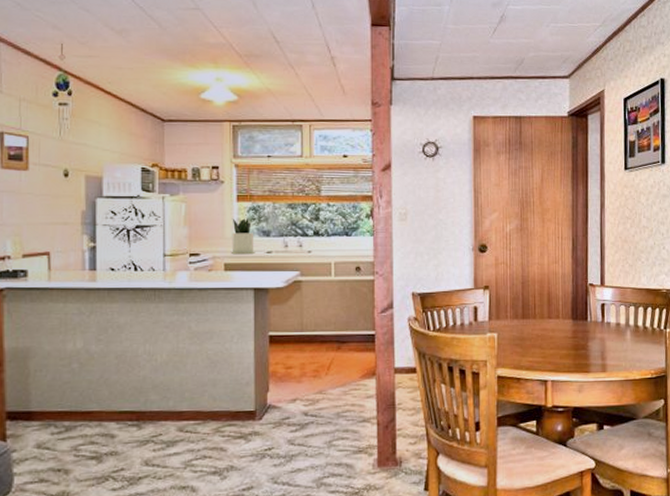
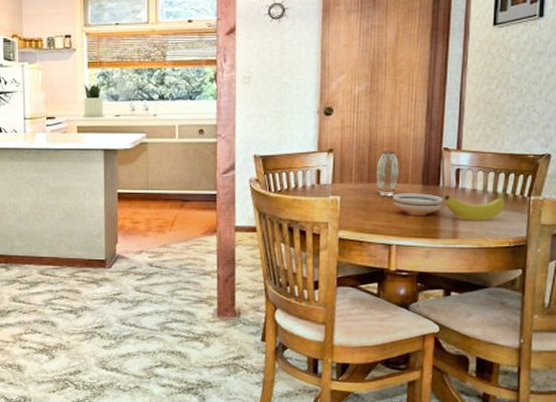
vase: none [530,286,551,333] -> present [376,150,399,197]
bowl: none [545,328,592,350] -> present [392,193,444,215]
fruit: none [593,322,646,354] -> present [445,188,507,220]

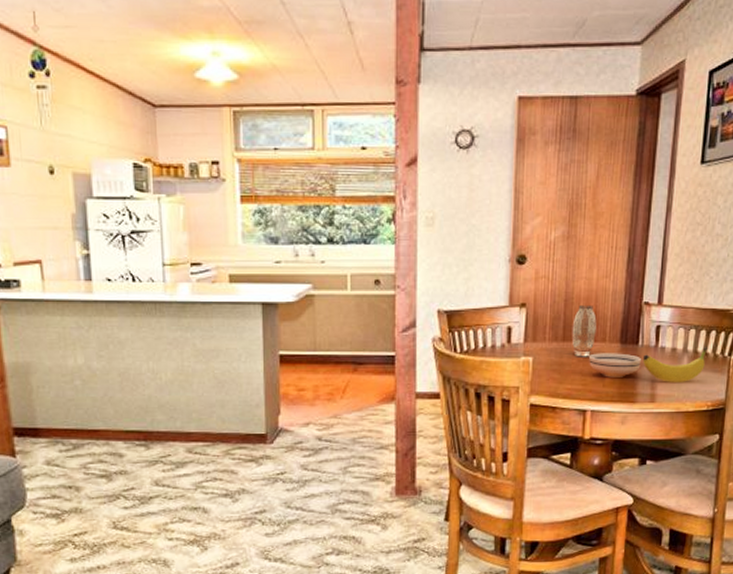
planter: present [82,83,105,118] -> none [235,221,263,265]

